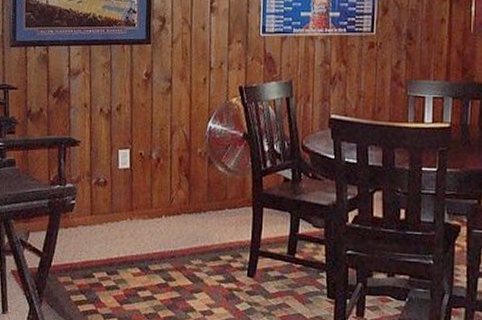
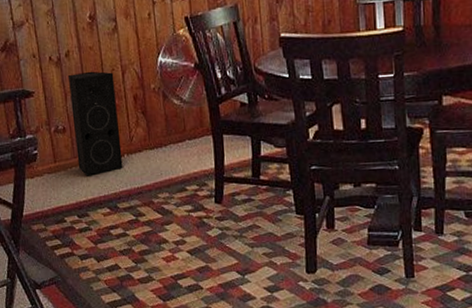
speaker: none [114,127,162,233] -> present [67,71,123,176]

